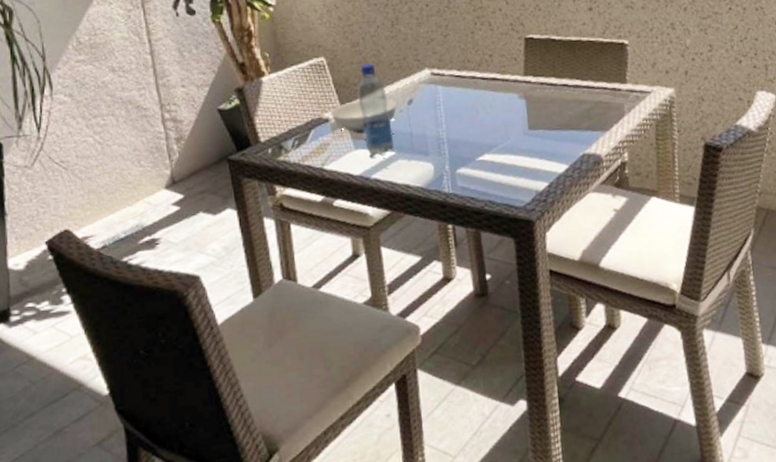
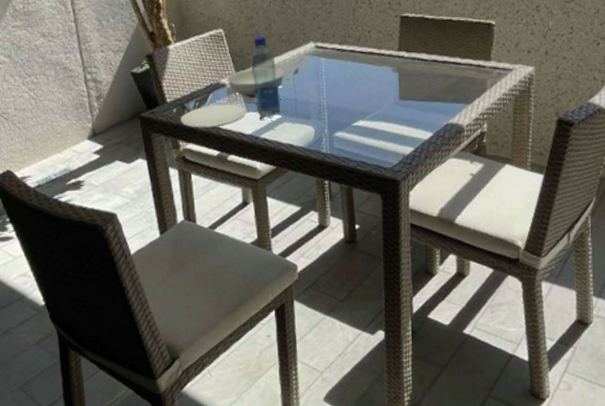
plate: none [277,141,354,171] -> present [181,104,246,128]

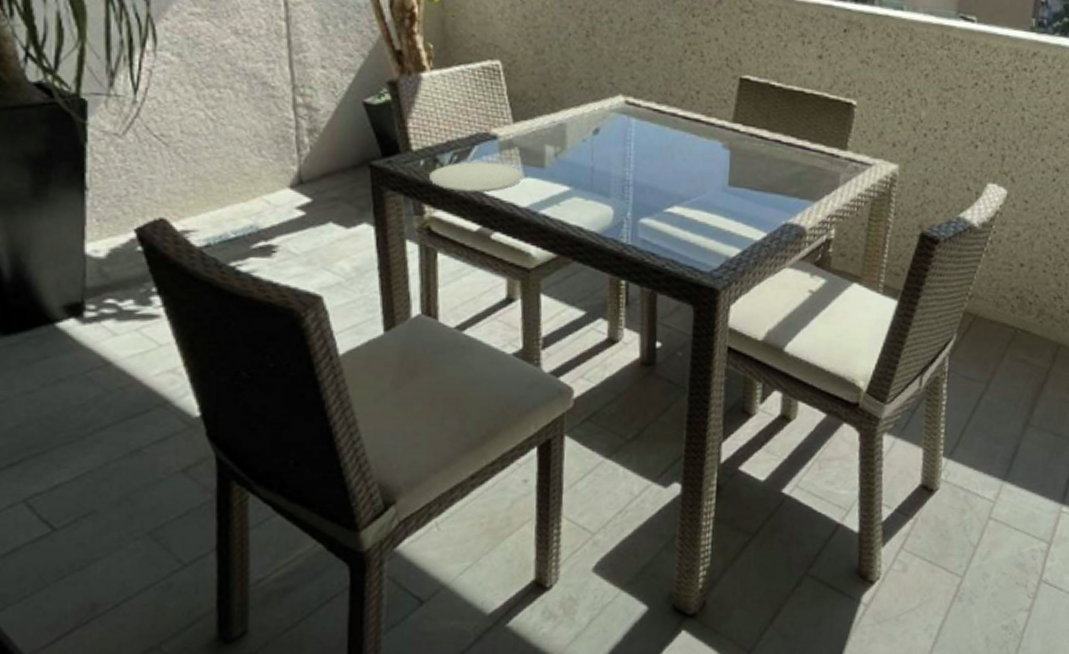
bowl: present [227,68,285,98] -> none [500,119,581,159]
bottle: present [250,36,281,119] -> none [534,77,572,191]

